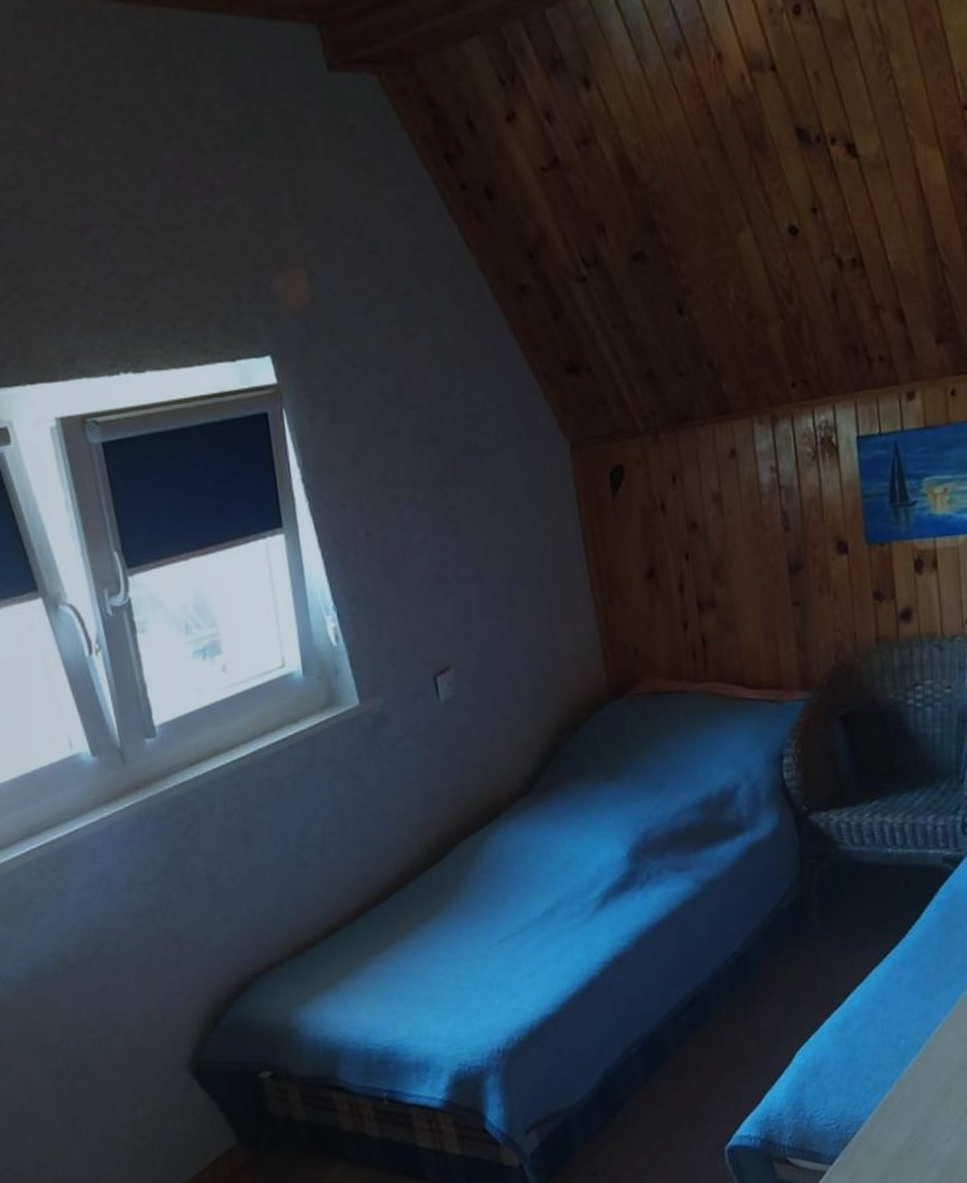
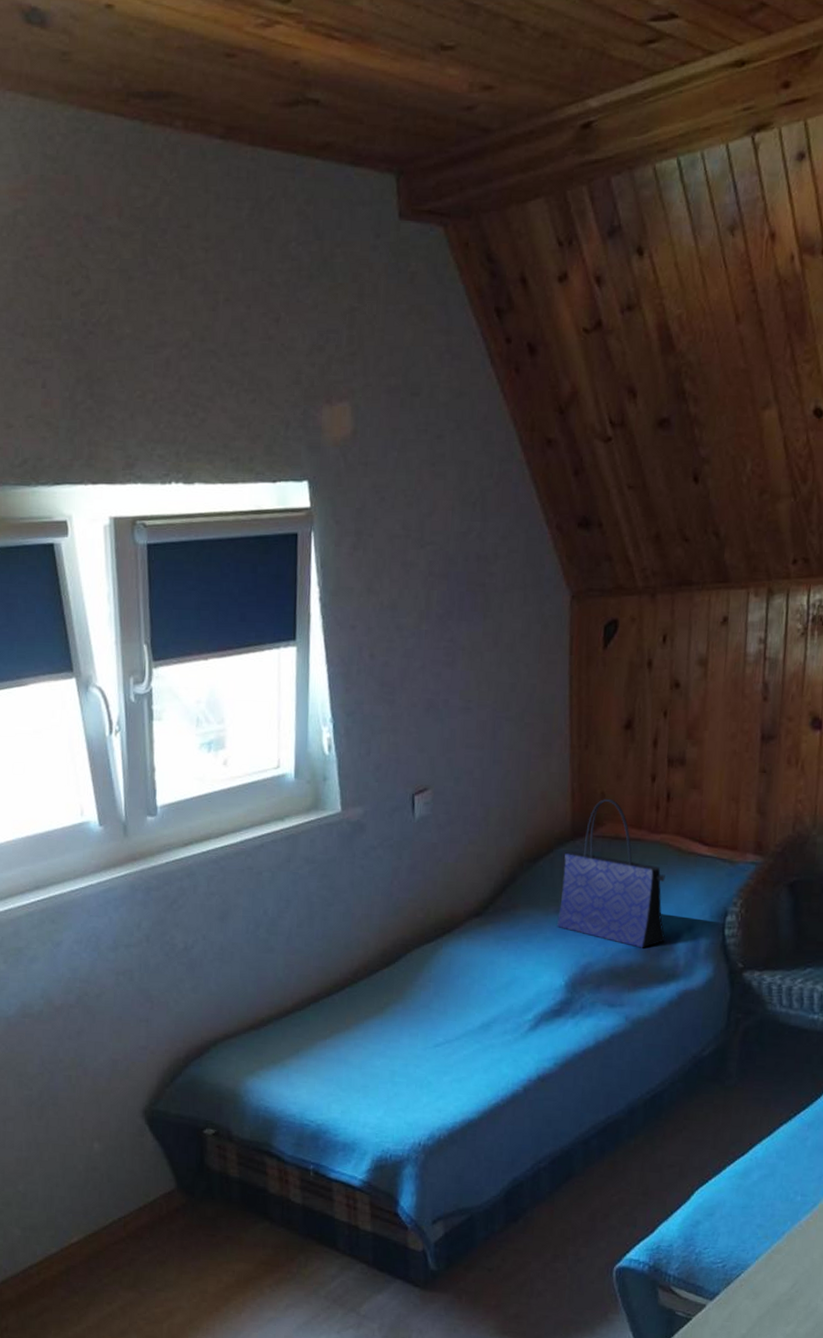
tote bag: none [605,653,725,805] -> present [557,799,666,948]

